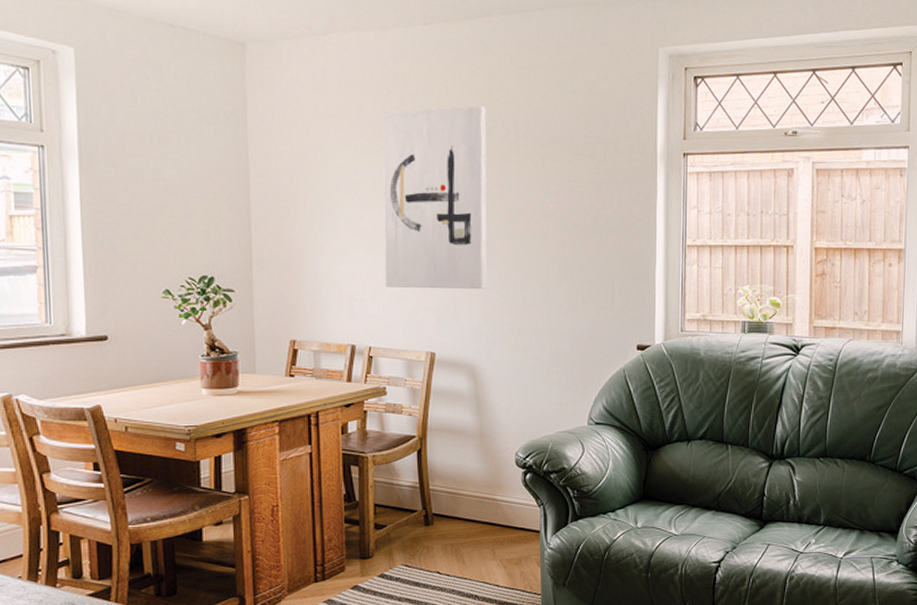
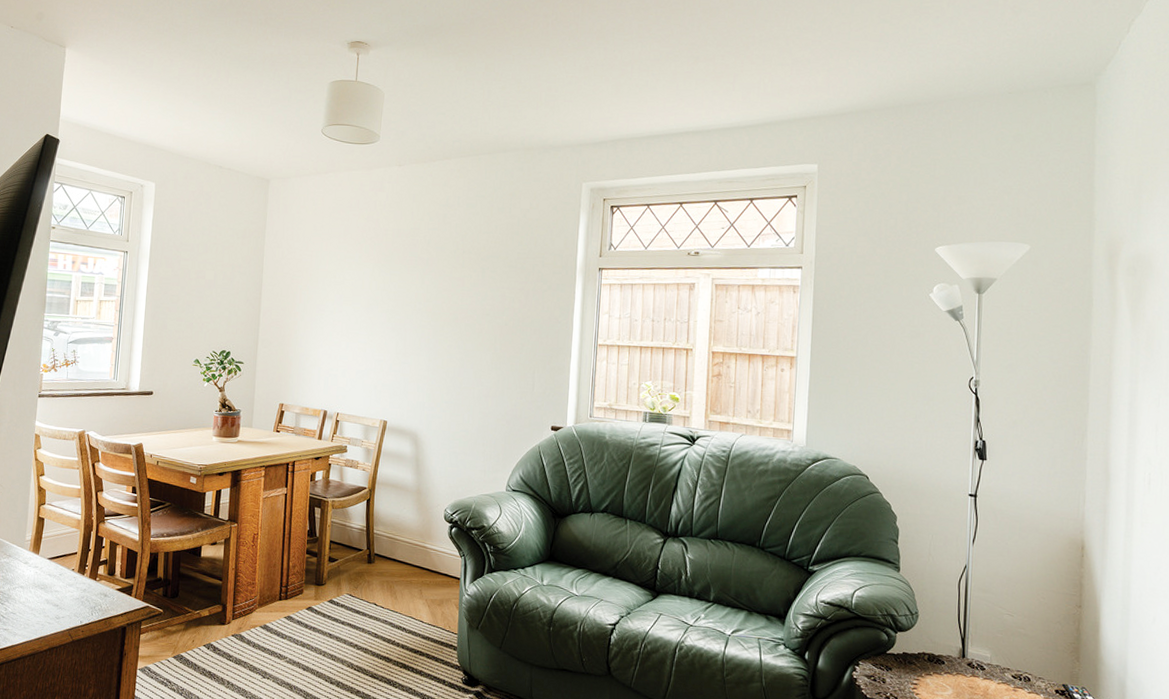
wall art: present [382,106,486,290] -> none [353,227,441,373]

